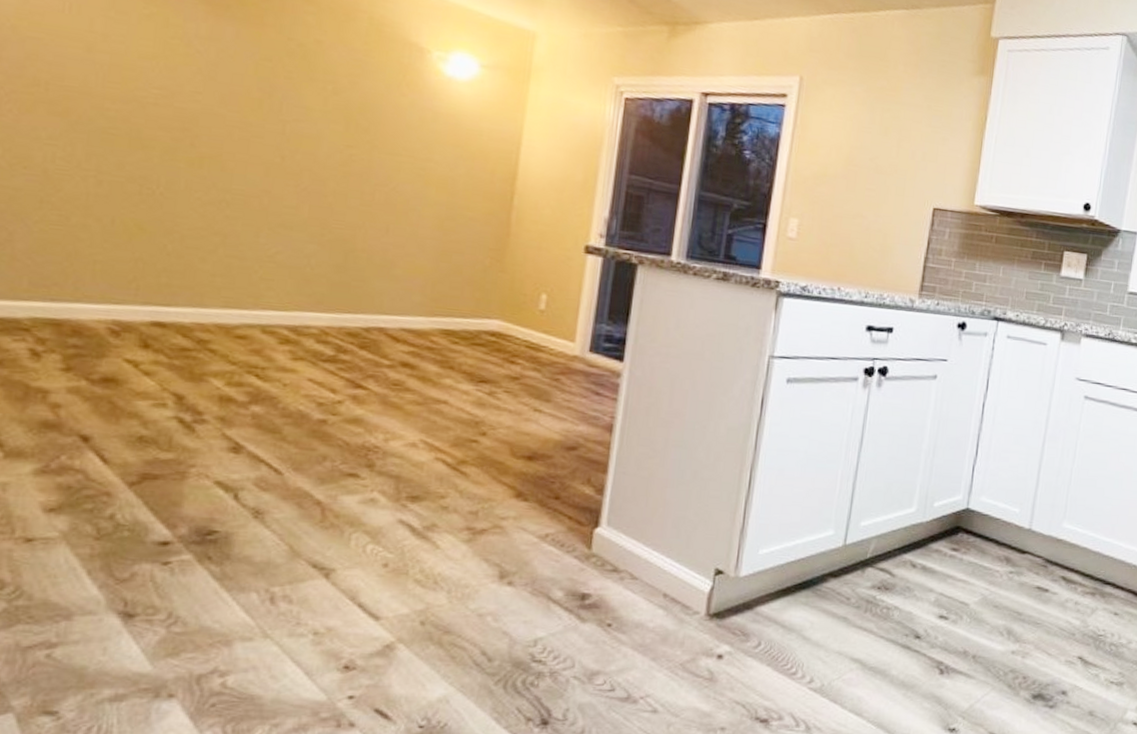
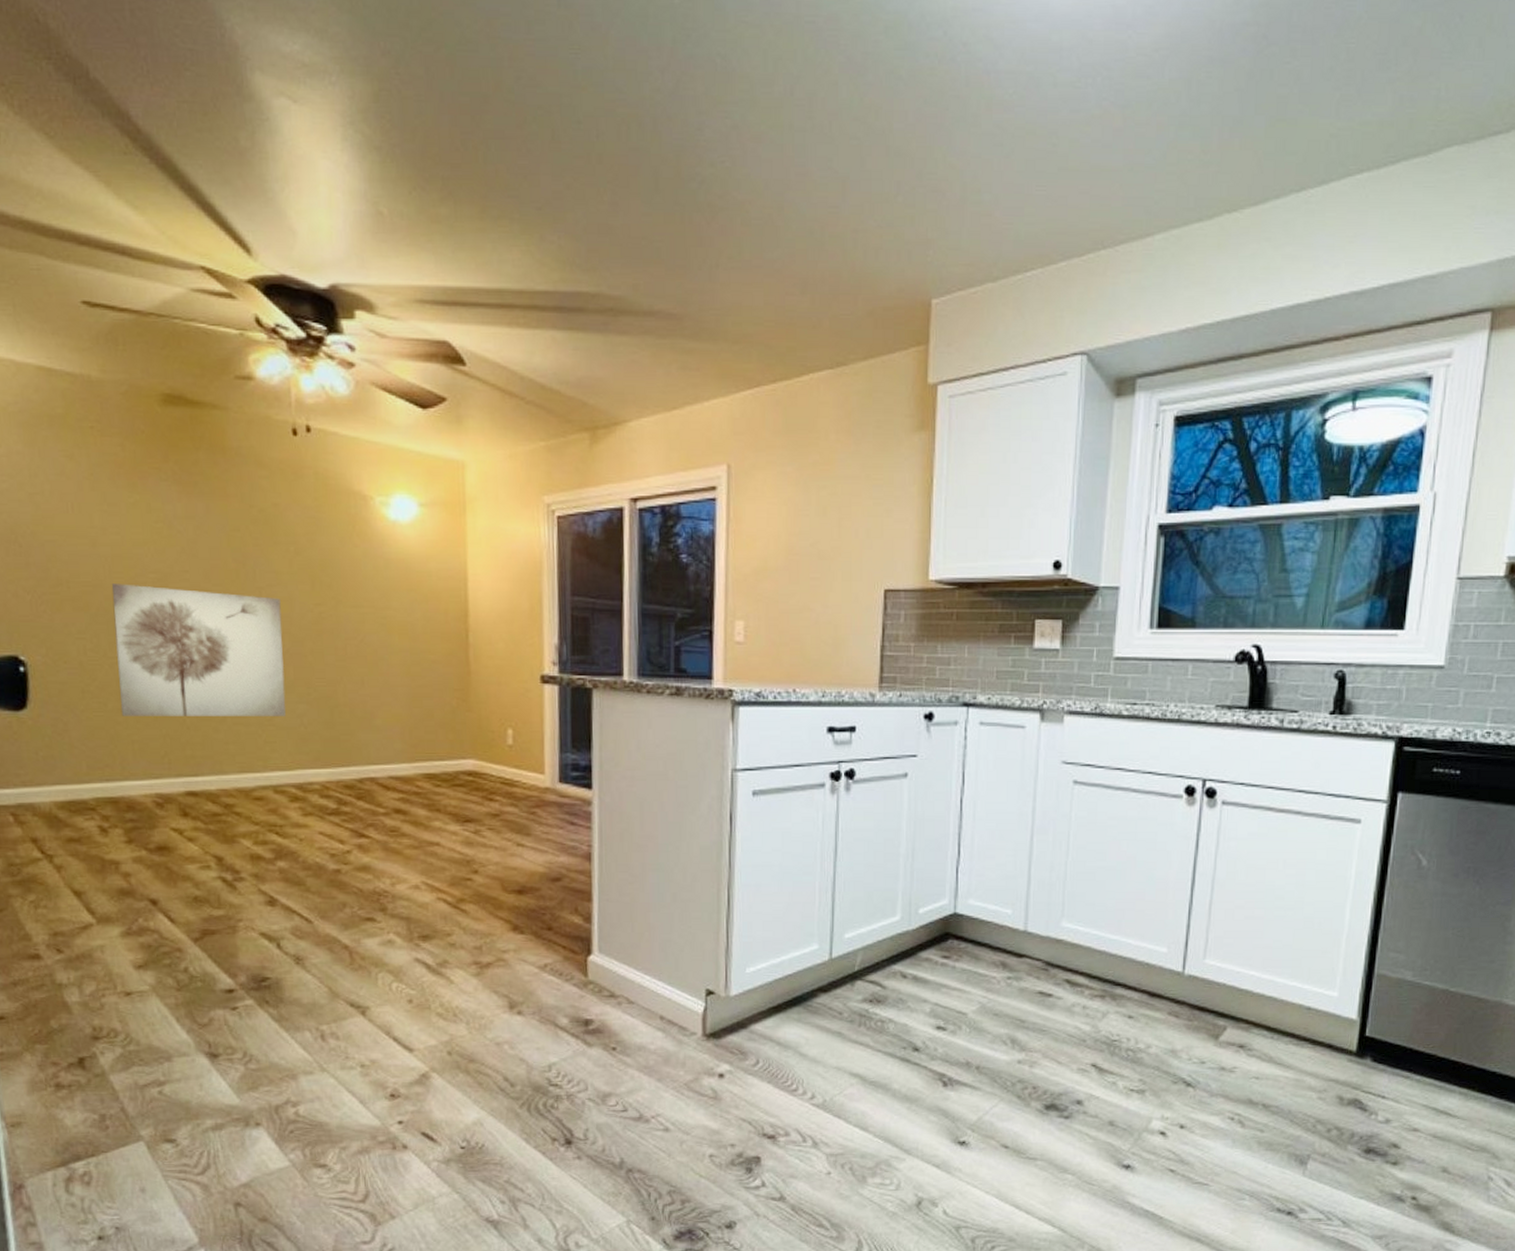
wall art: none [86,93,307,255] -> present [111,583,286,716]

